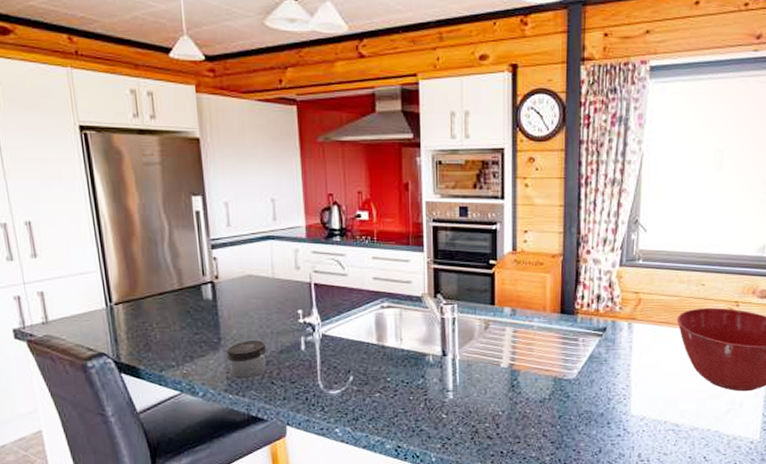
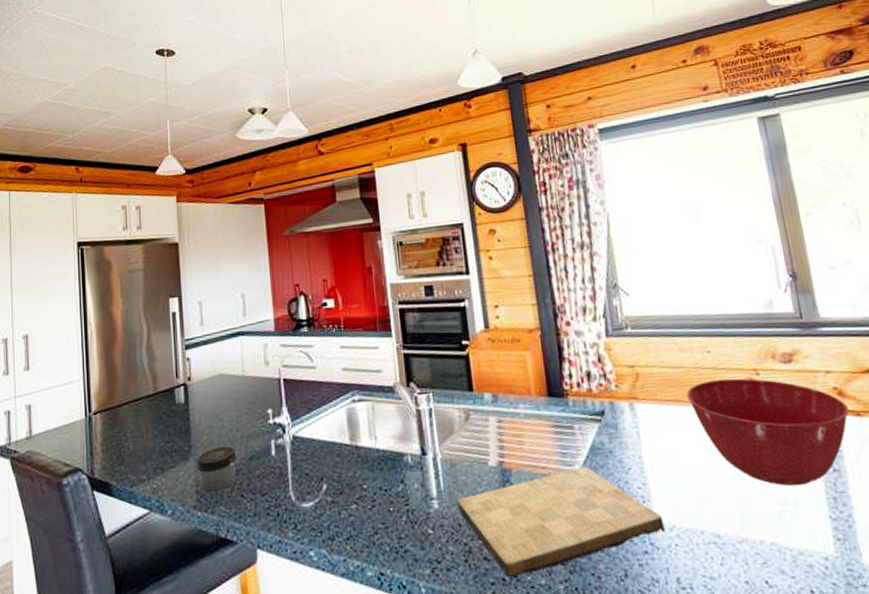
cutting board: none [469,371,637,451] -> present [456,466,665,578]

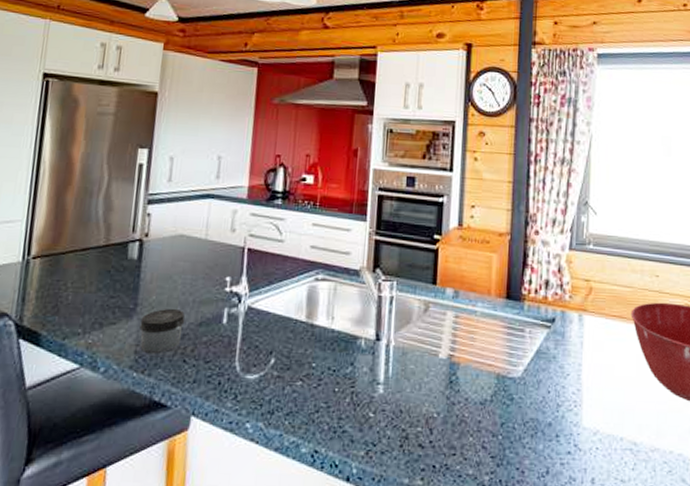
cutting board: present [456,466,665,578] -> none [401,368,590,466]

